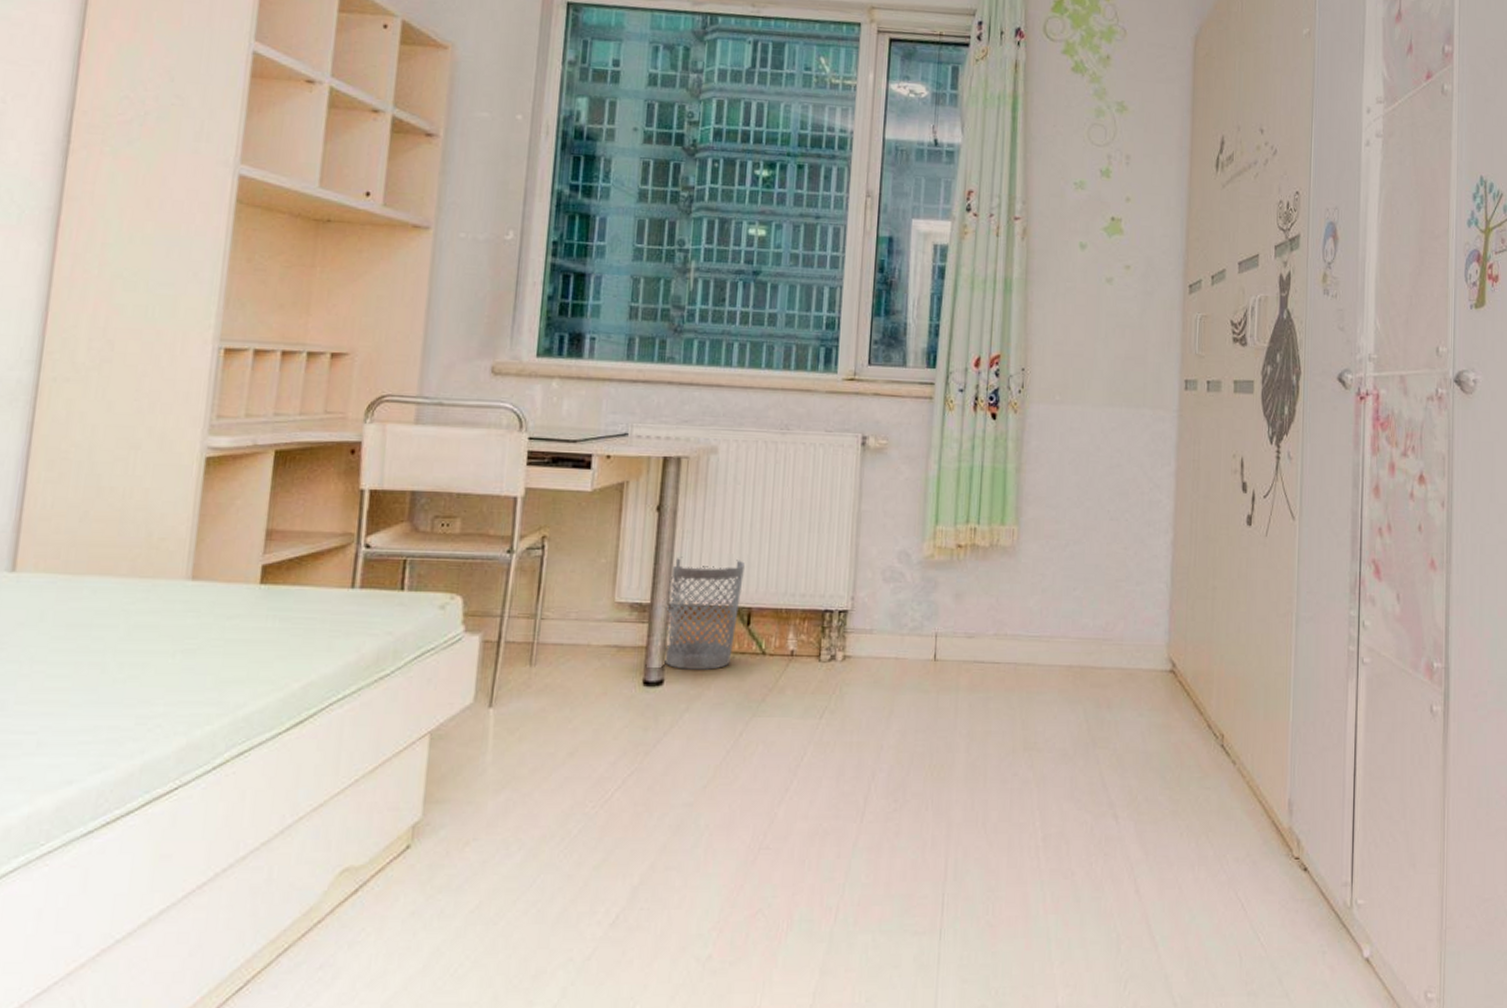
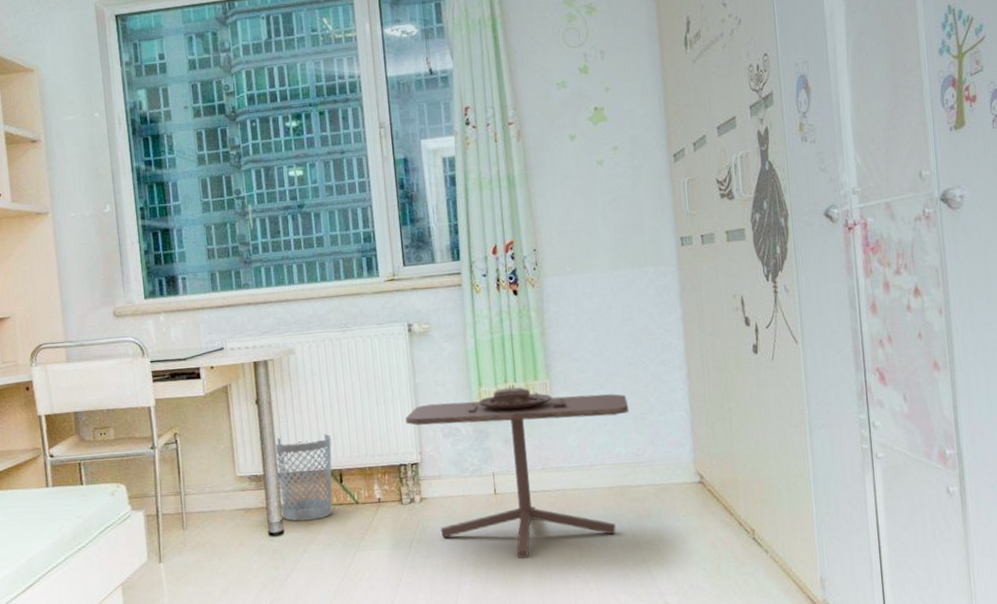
side table: none [841,530,1104,746] -> present [405,387,629,559]

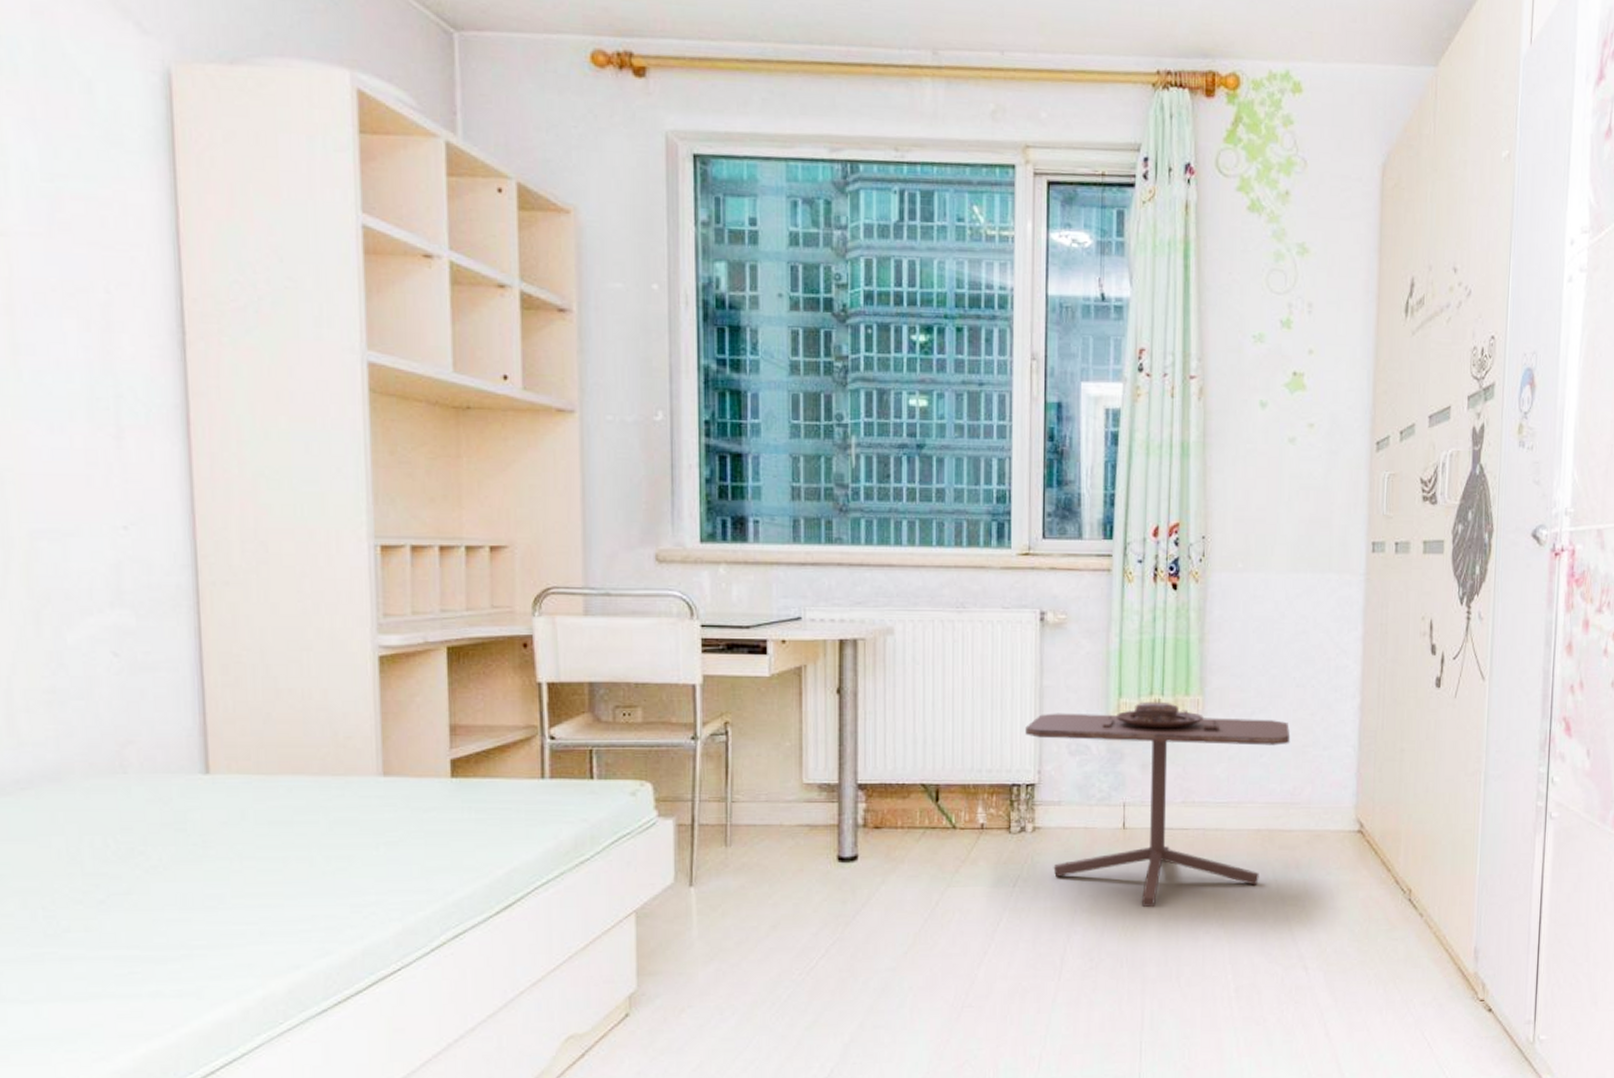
wastebasket: present [275,433,333,521] -> none [856,737,929,845]

